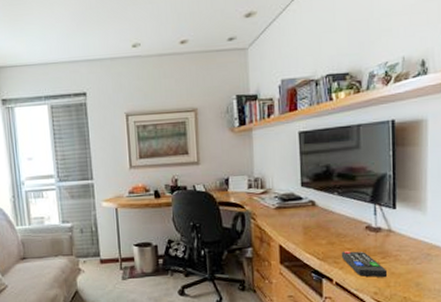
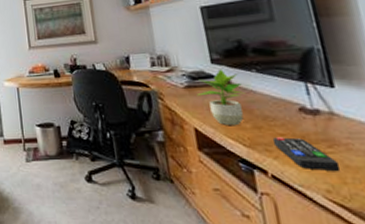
potted plant: none [285,191,326,243] -> present [196,69,245,126]

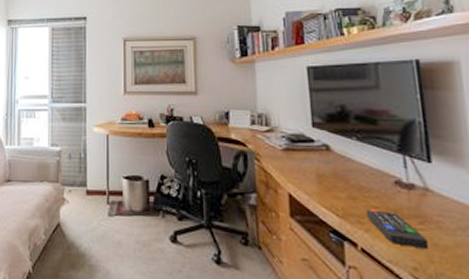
potted plant: present [196,69,245,126] -> none [294,133,343,195]

